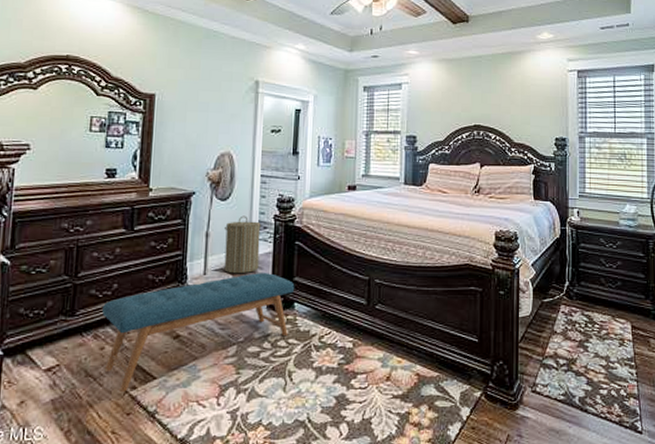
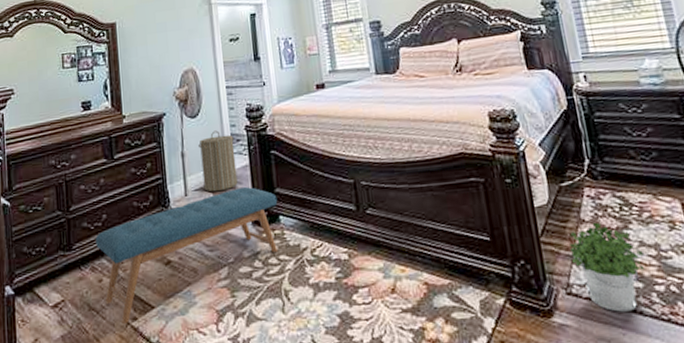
potted plant: none [541,334,597,409] -> present [570,222,645,312]

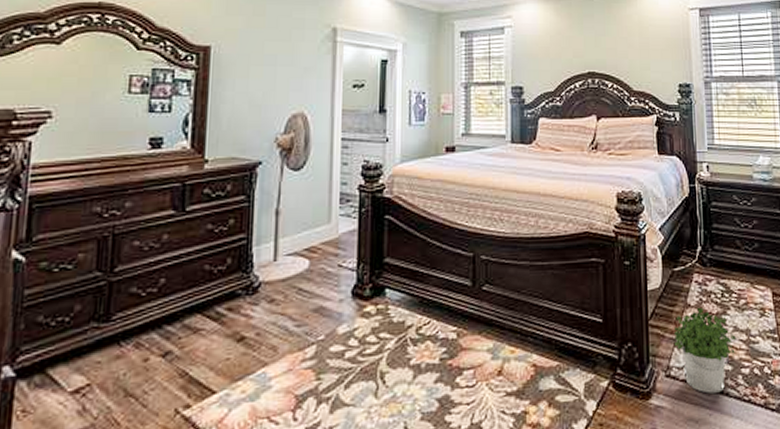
bench: present [96,187,278,325] -> none [146,255,386,414]
laundry hamper: present [198,130,238,192] -> none [299,187,343,258]

